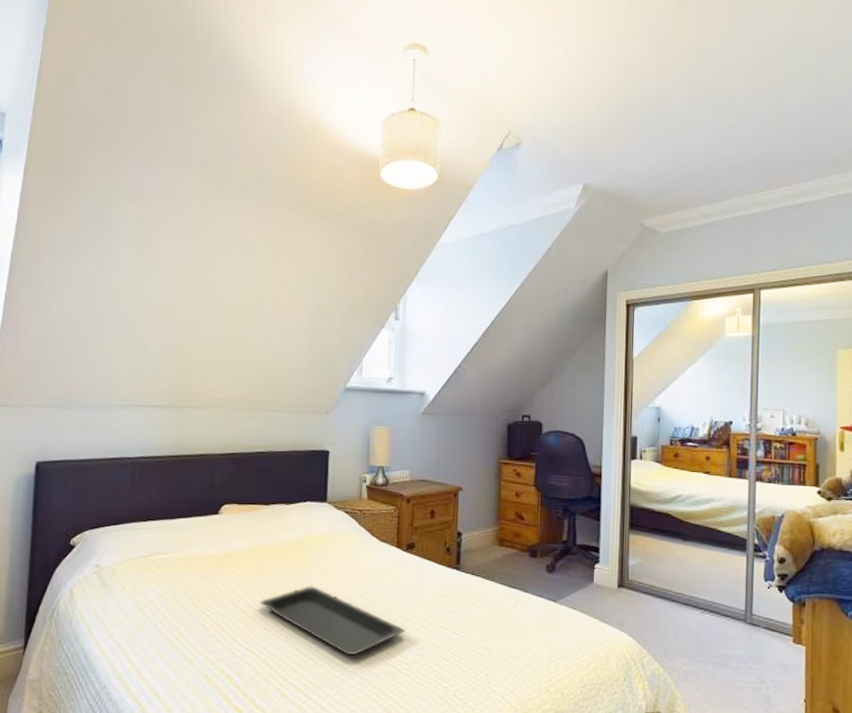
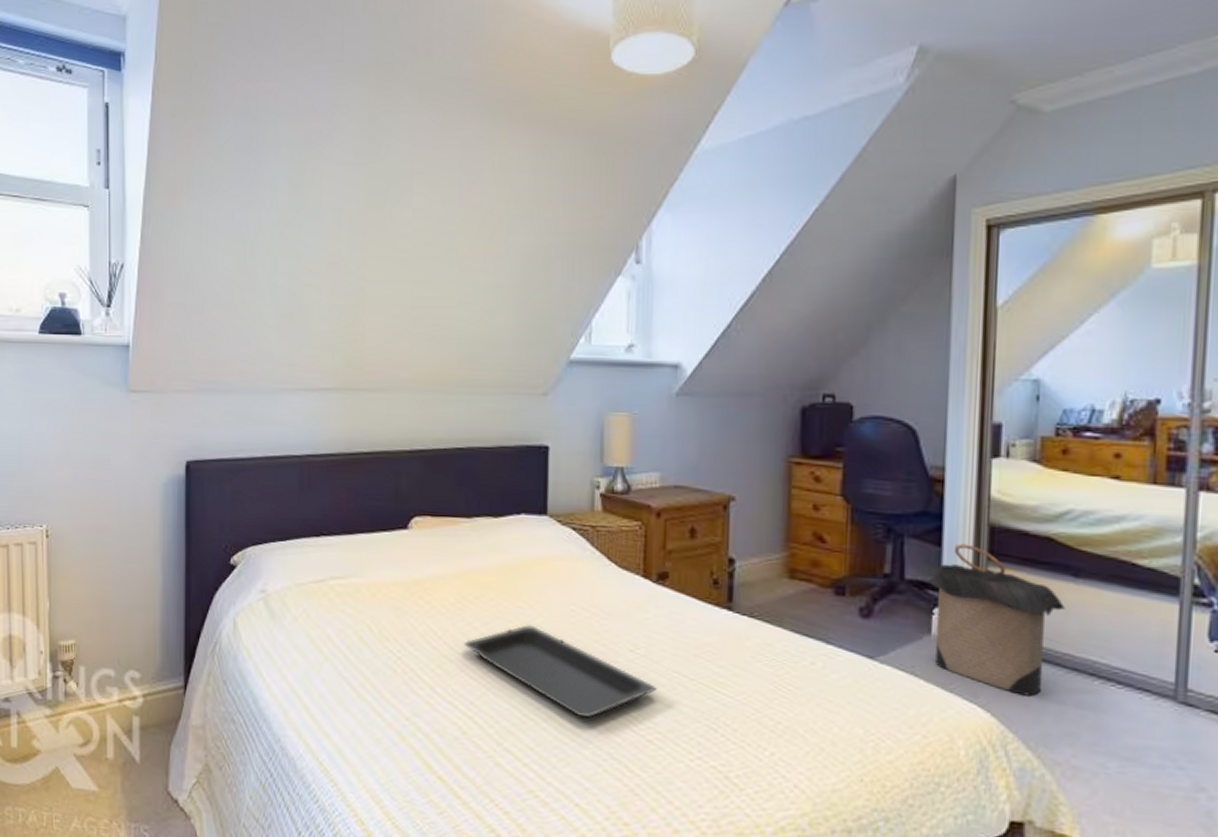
laundry hamper: none [590,518,678,624] -> present [925,543,1065,697]

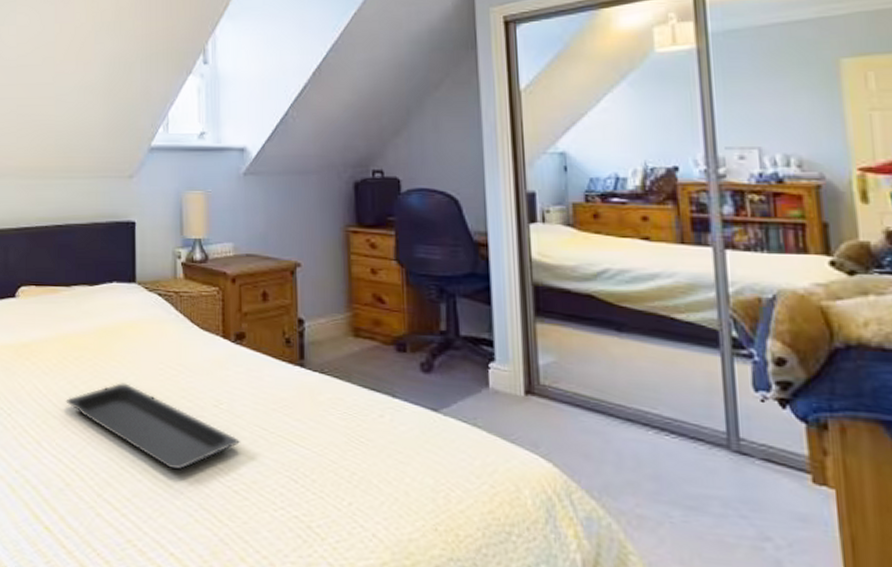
laundry hamper: present [925,543,1065,697] -> none [479,302,613,446]

